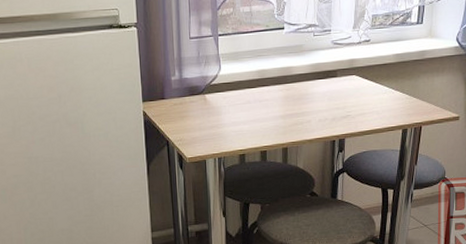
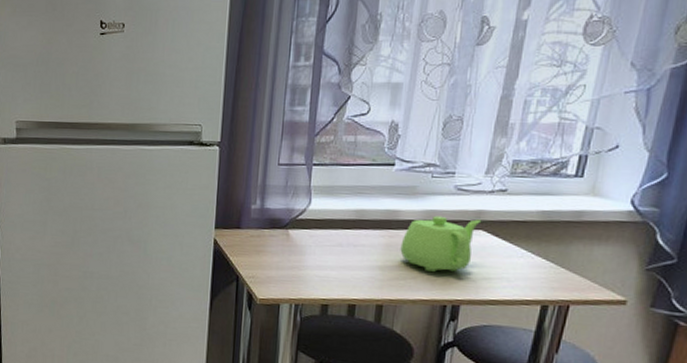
teapot: none [296,67,354,115] -> present [400,215,482,273]

